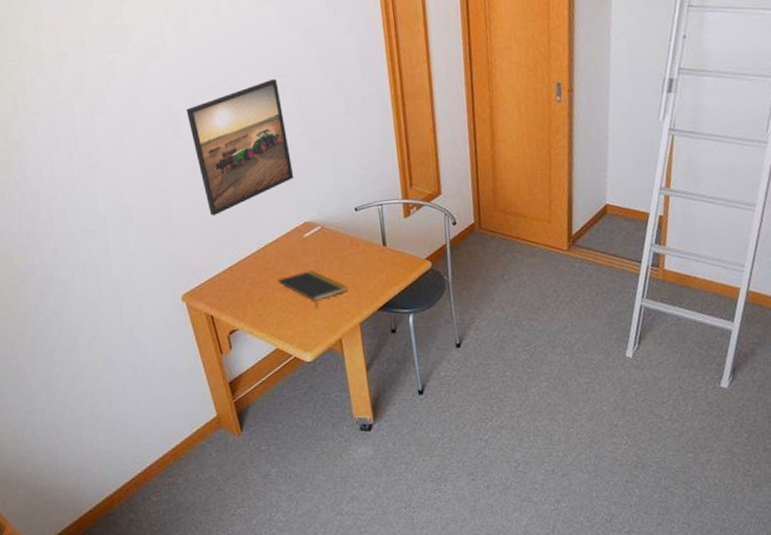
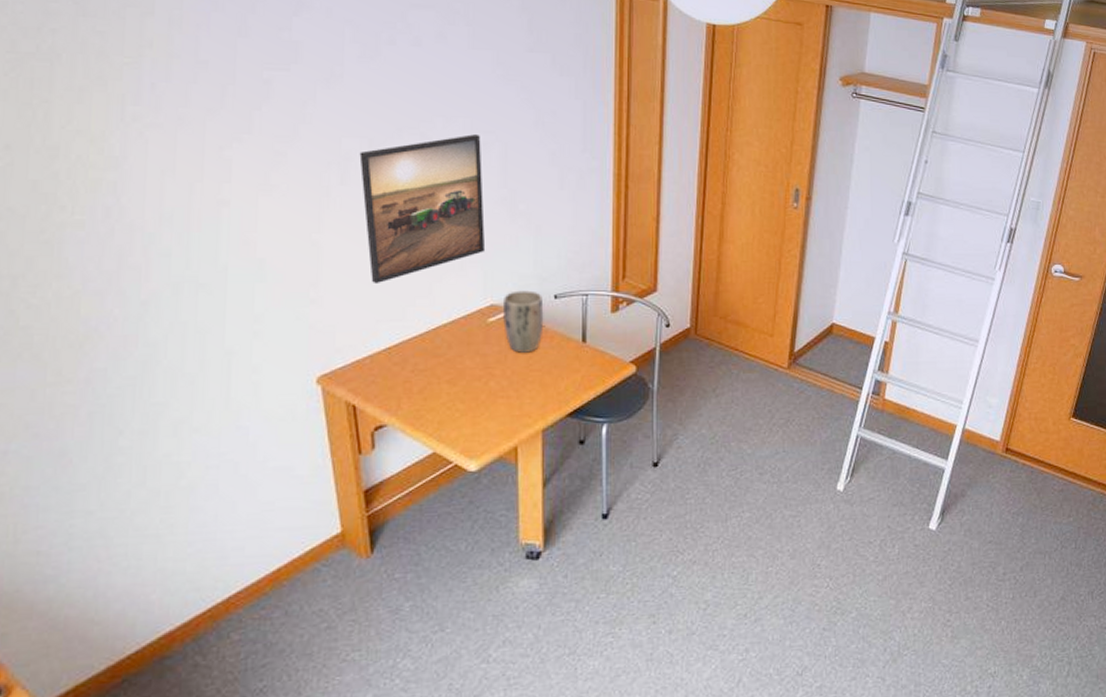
notepad: present [277,270,347,308] -> none [447,362,532,408]
plant pot: none [314,206,350,261] -> present [503,290,544,353]

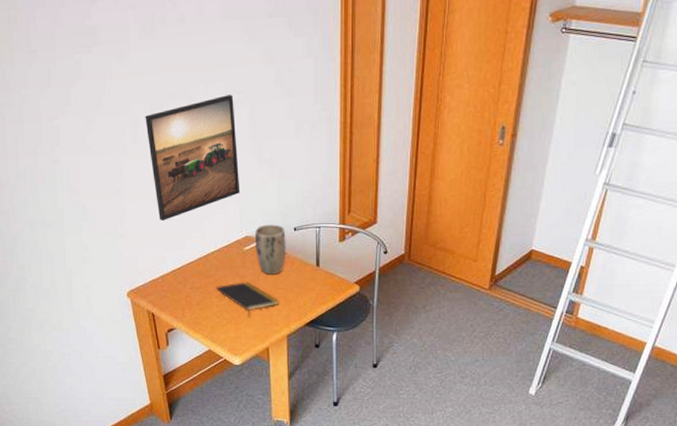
notepad: none [447,362,532,408] -> present [216,282,279,317]

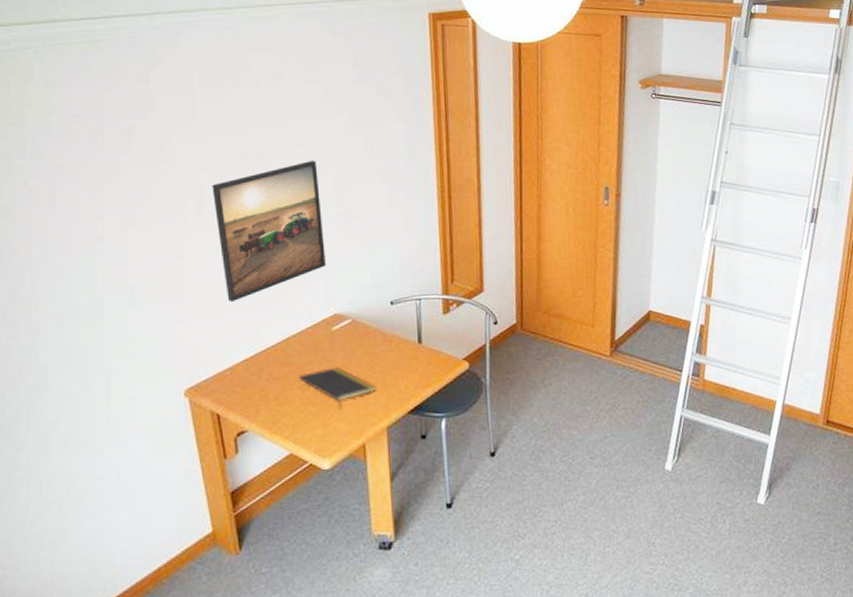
plant pot: present [255,224,286,275] -> none [345,298,383,357]

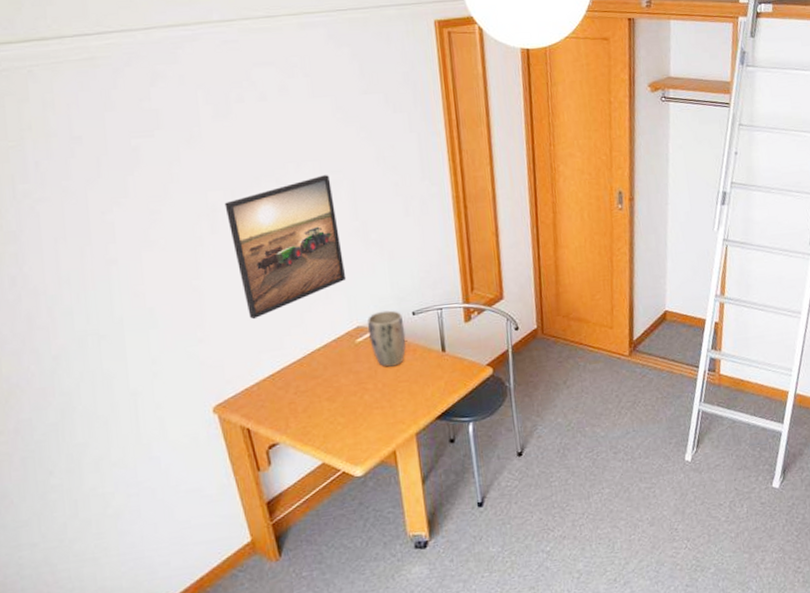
notepad: present [298,367,376,409] -> none [325,378,403,418]
plant pot: none [345,298,383,357] -> present [368,310,406,367]

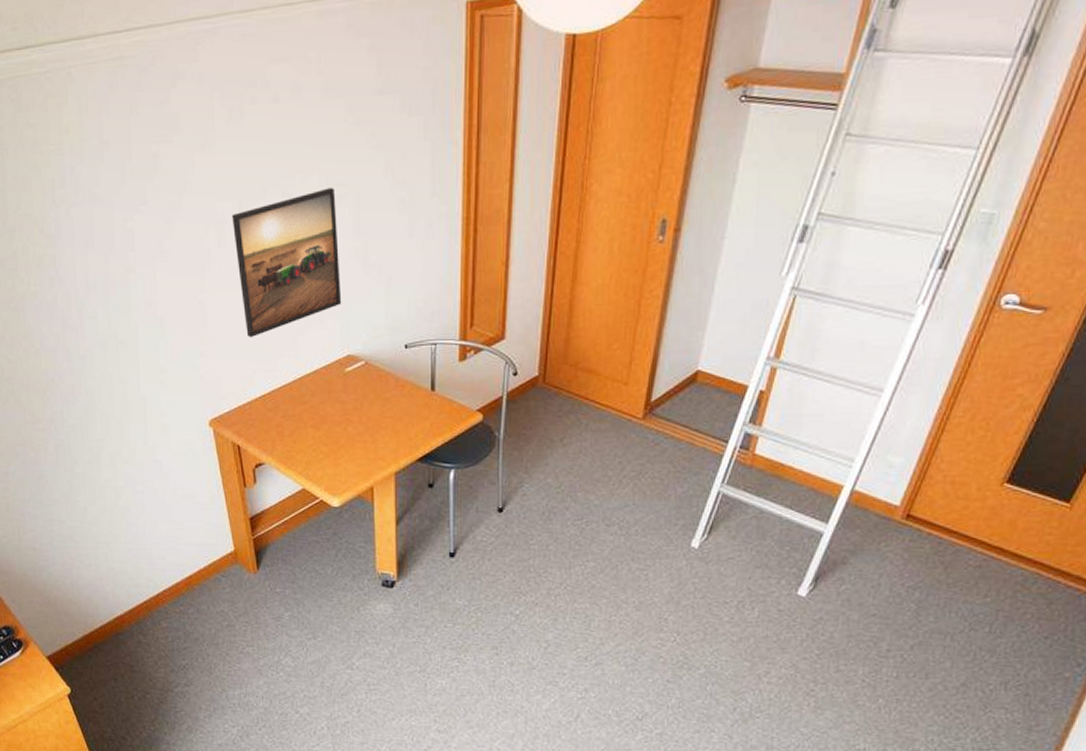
plant pot: present [368,310,406,367] -> none [359,341,395,401]

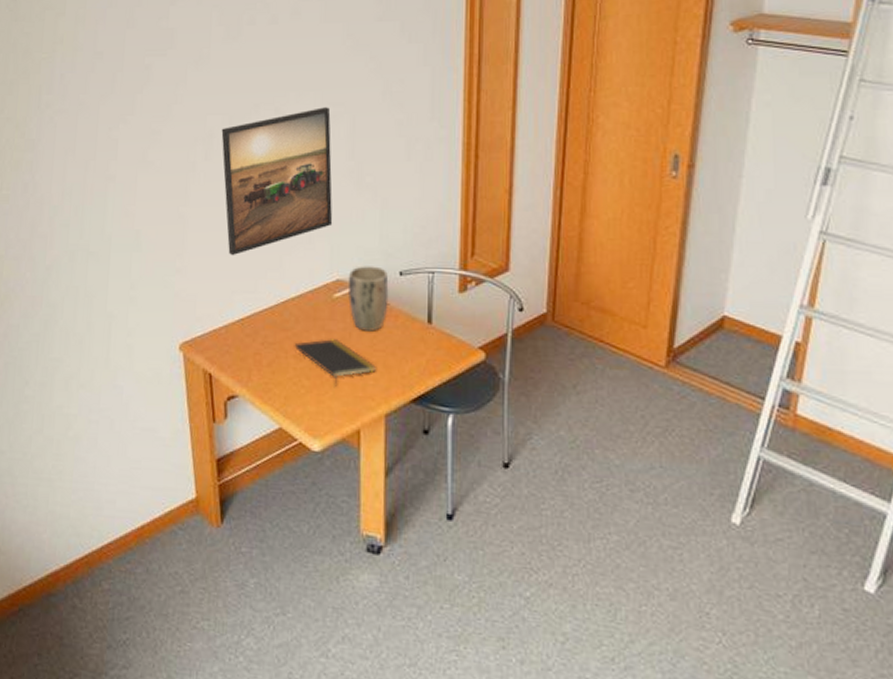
notepad: none [312,409,386,451] -> present [294,339,376,387]
plant pot: none [359,341,395,401] -> present [348,266,389,331]

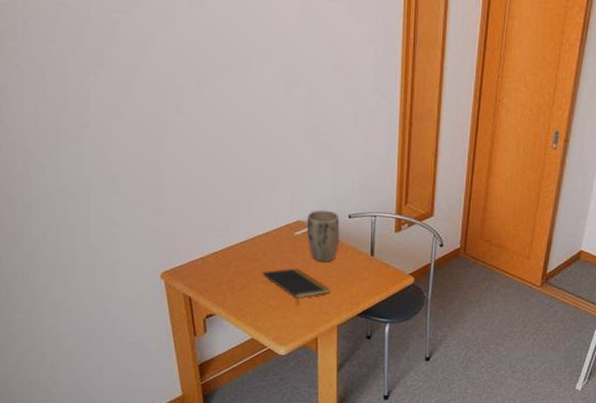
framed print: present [221,107,333,256] -> none [190,74,293,200]

